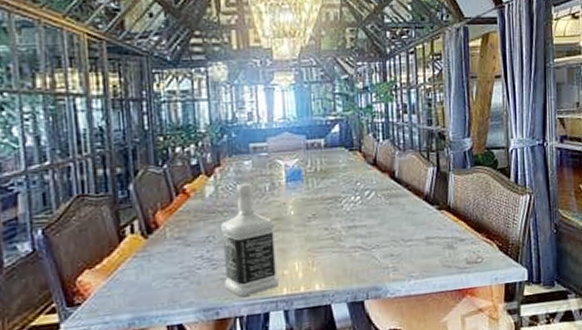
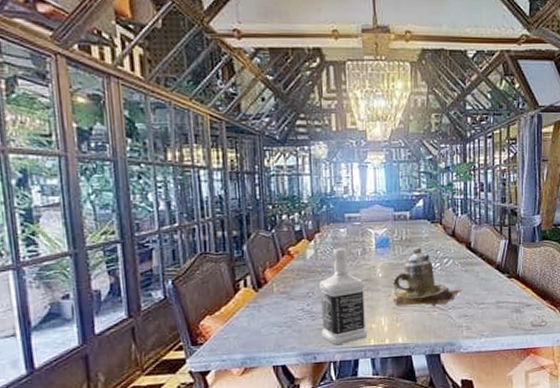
teapot: none [302,179,390,248] -> present [388,247,465,306]

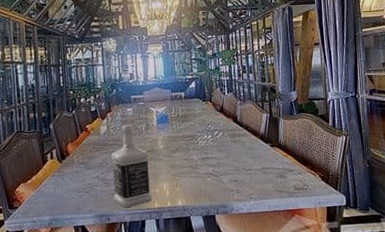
teapot: present [388,247,465,306] -> none [169,122,234,173]

